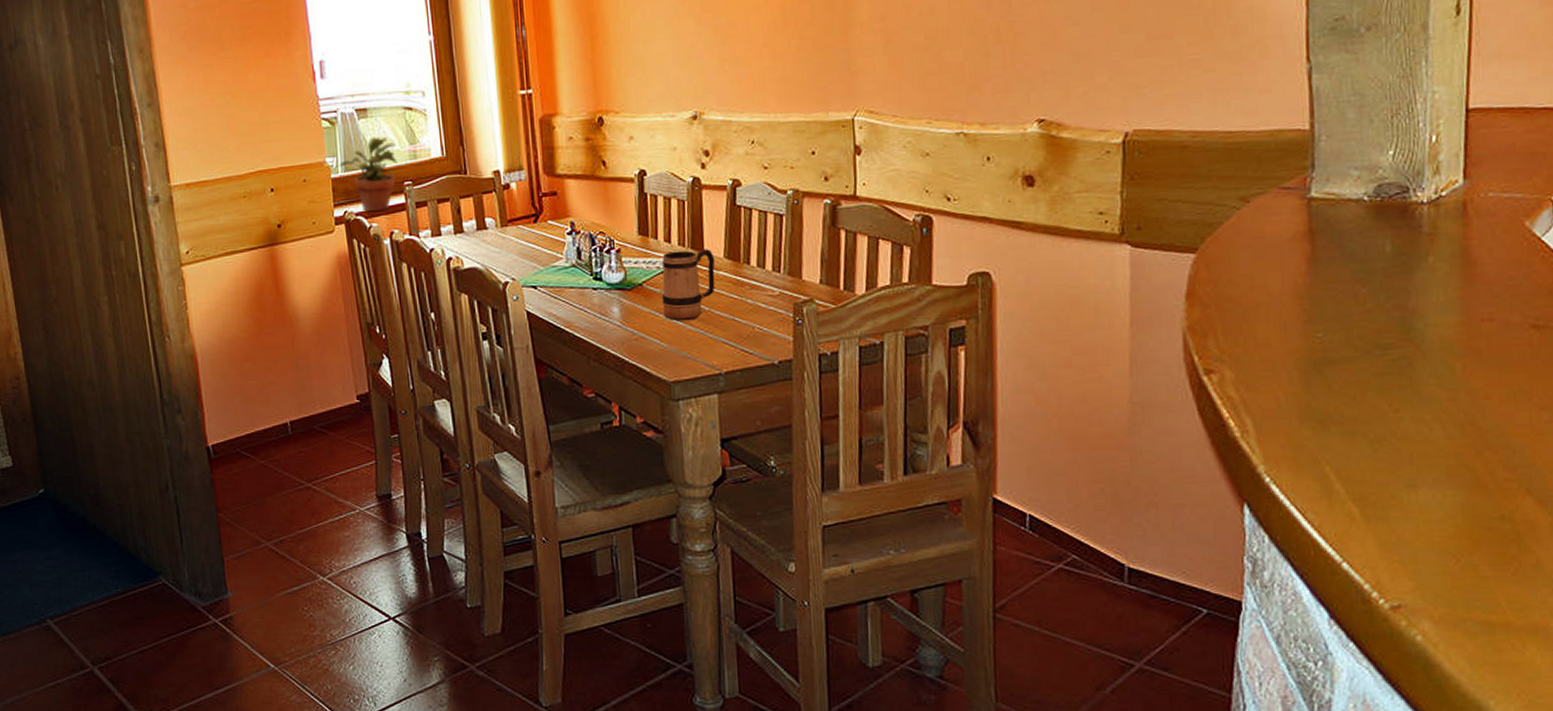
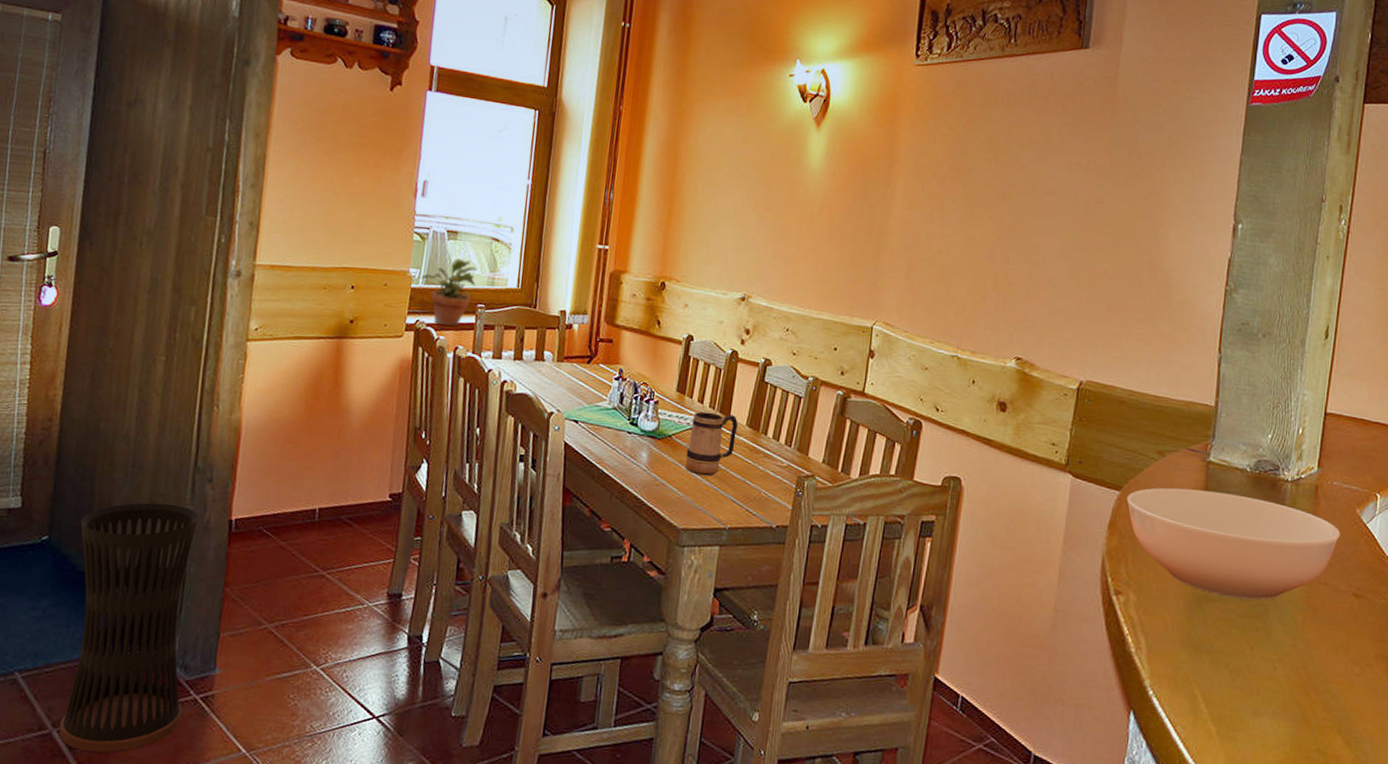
umbrella stand: none [69,440,208,683] -> present [59,502,199,753]
bowl: none [1205,231,1505,356] -> present [1126,487,1341,600]

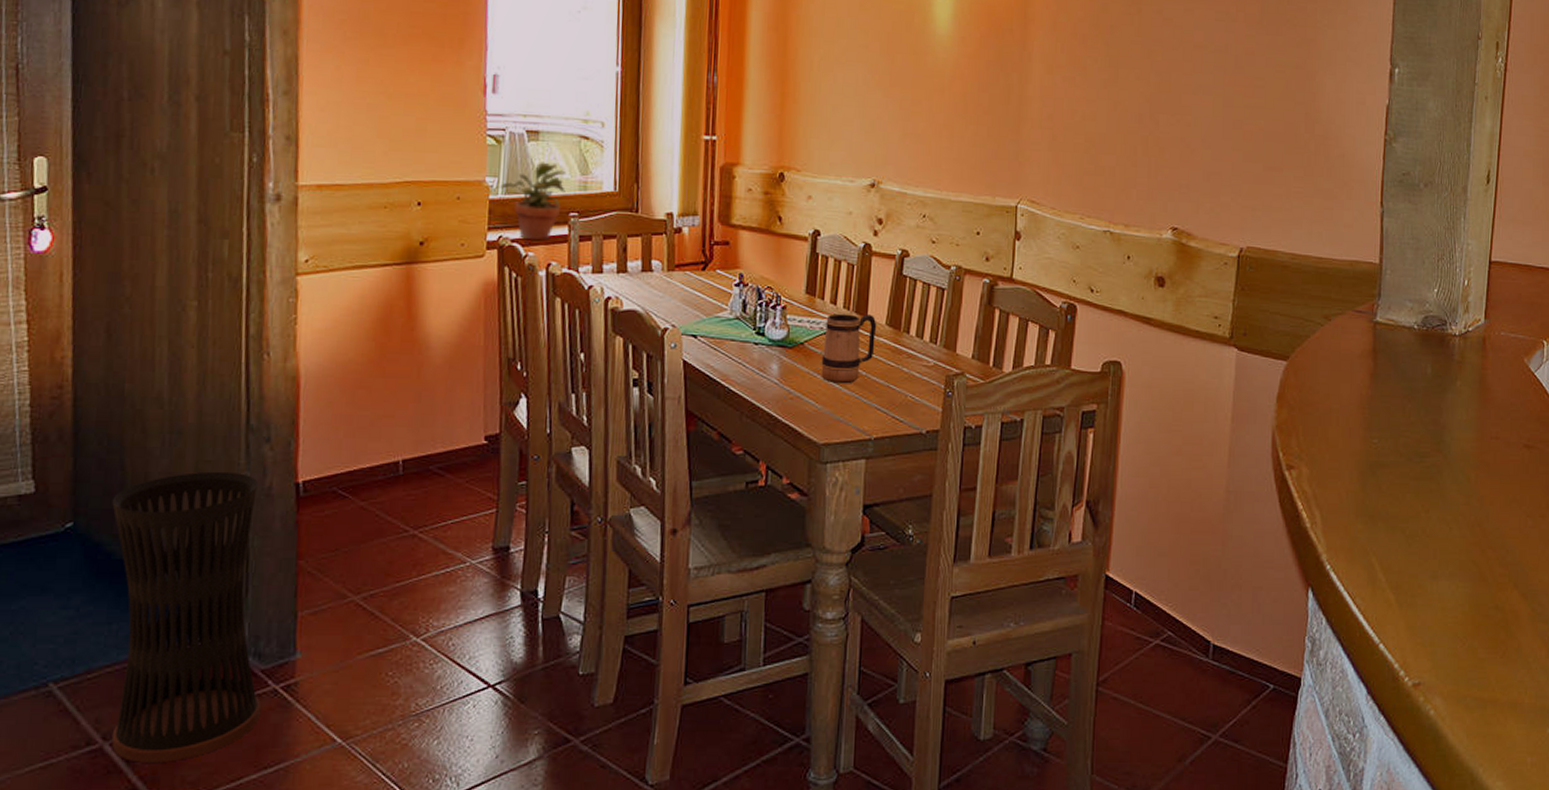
bowl: present [1126,487,1341,600] -> none [1294,352,1510,461]

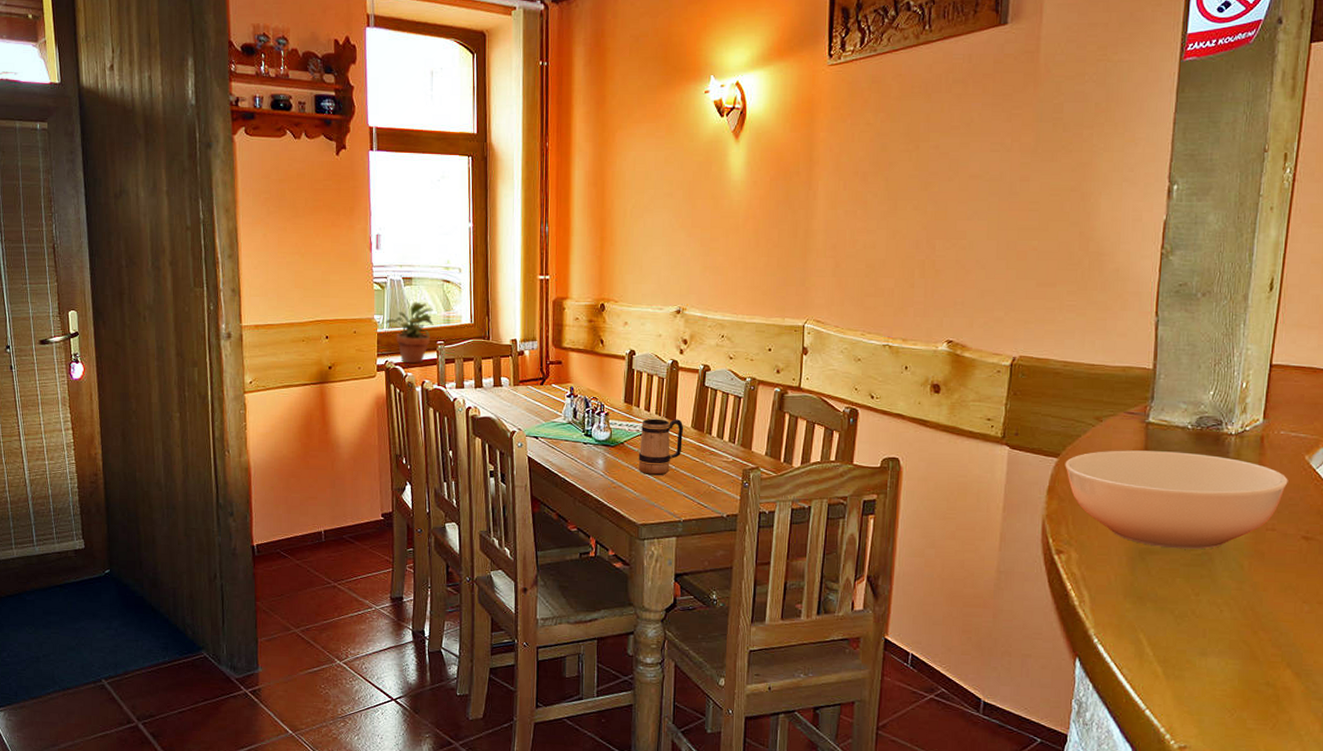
umbrella stand: present [111,471,262,763] -> none [133,536,238,739]
bowl: none [1294,352,1510,461] -> present [1065,450,1288,550]

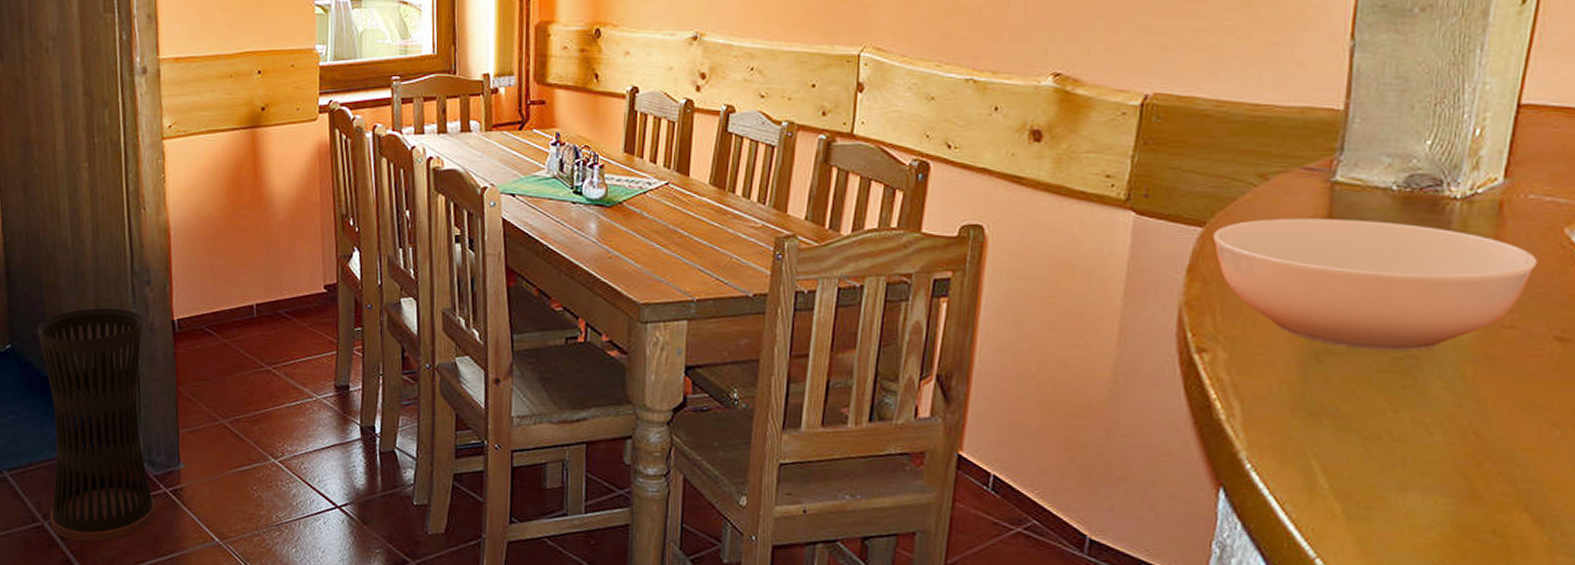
umbrella stand: none [133,536,238,739] -> present [37,307,157,542]
potted plant: present [385,302,434,364] -> none [329,28,388,104]
beer mug: present [638,418,684,476] -> none [640,172,700,244]

